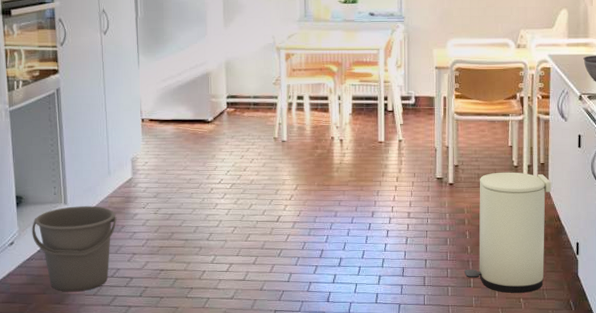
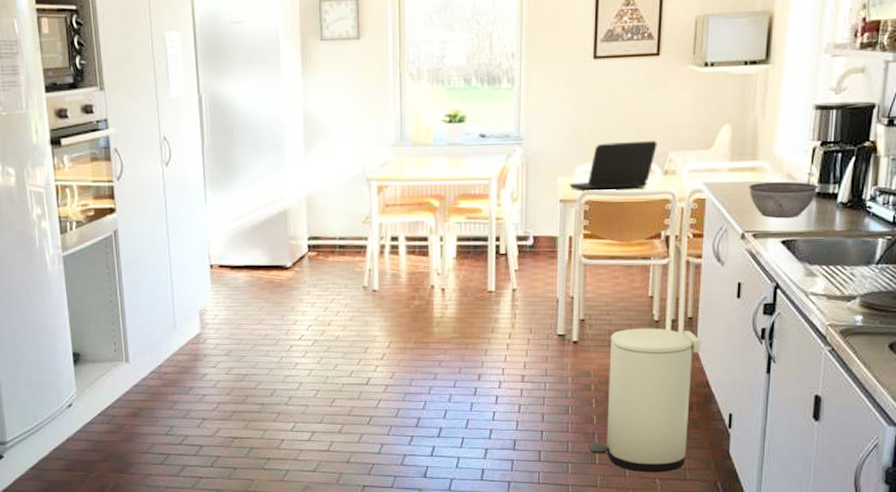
bucket: present [32,206,117,292] -> none [91,364,184,460]
laptop: none [442,20,511,60] -> present [569,140,657,191]

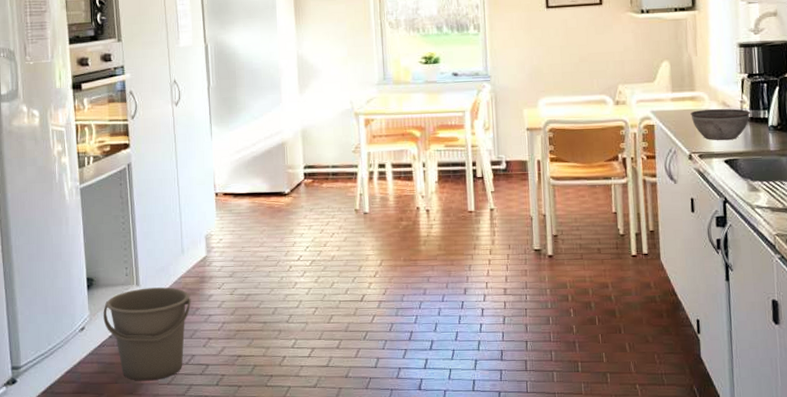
bucket: none [91,364,184,460] -> present [103,287,191,381]
laptop: present [569,140,657,191] -> none [534,75,608,120]
pedal bin: present [587,328,701,472] -> none [569,241,664,378]

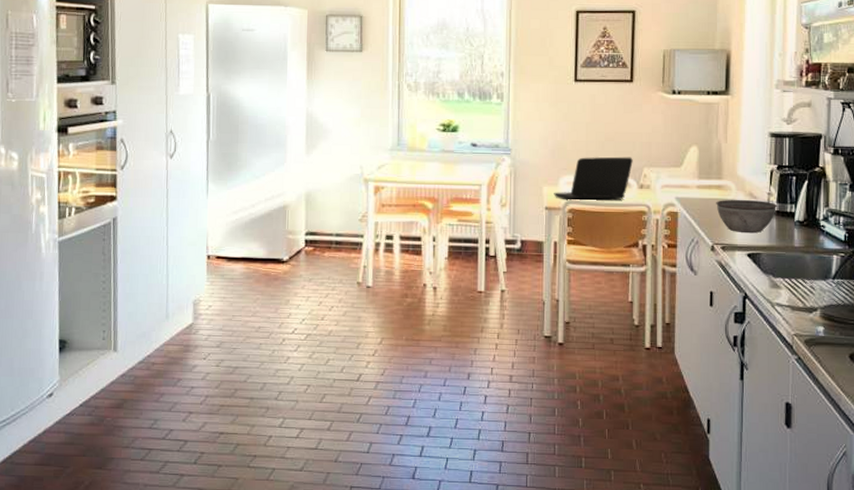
bucket: present [103,287,191,381] -> none [74,354,173,455]
laptop: none [534,75,608,120] -> present [554,156,633,201]

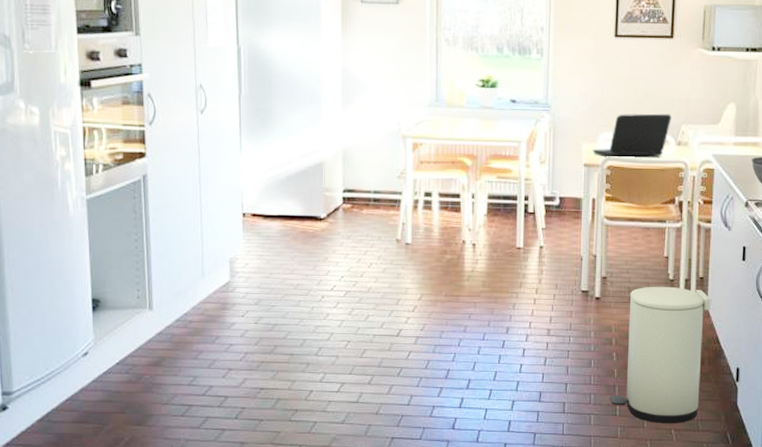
pedal bin: none [574,332,679,477] -> present [609,286,711,423]

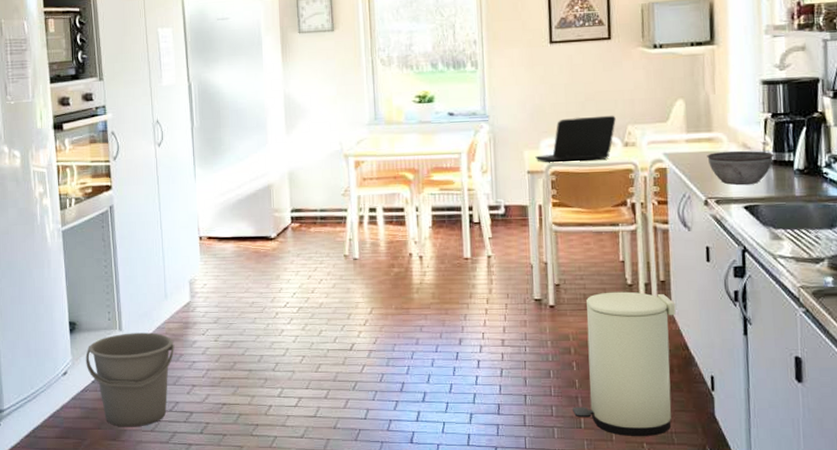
bucket: none [110,312,211,412] -> present [86,332,175,427]

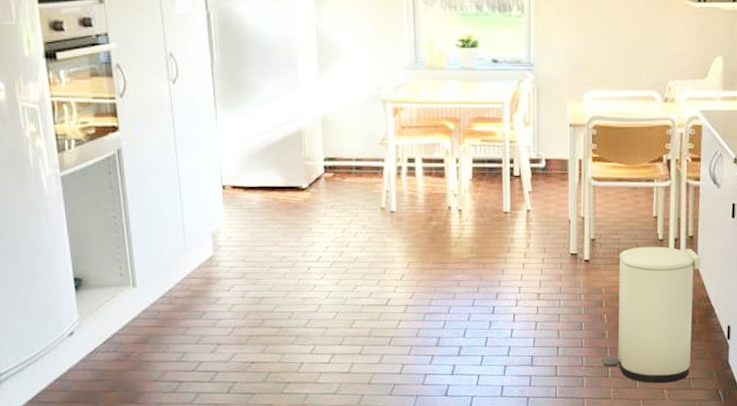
bucket: present [86,332,175,427] -> none [95,289,197,389]
laptop: present [535,115,616,163] -> none [578,69,657,116]

